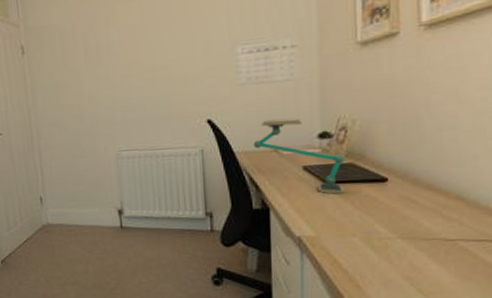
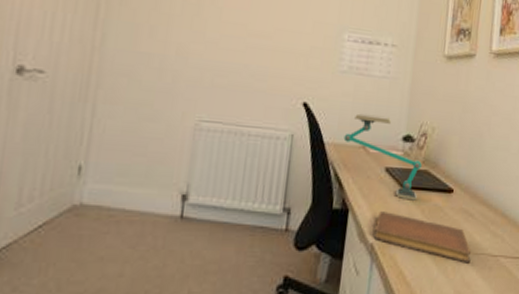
notebook: none [299,207,419,249] -> present [374,211,472,264]

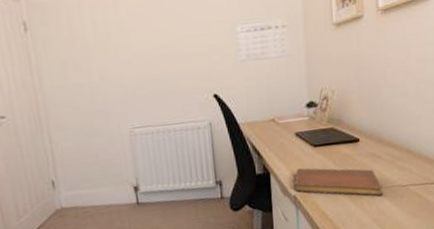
desk lamp: present [343,113,422,201] -> none [254,89,327,156]

